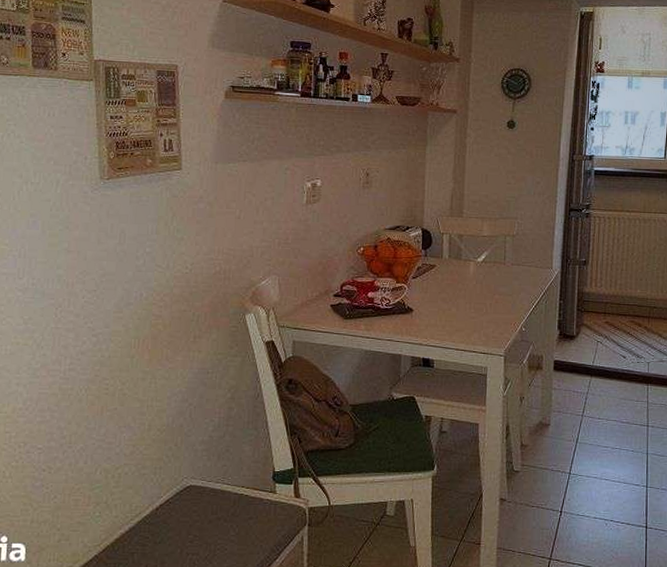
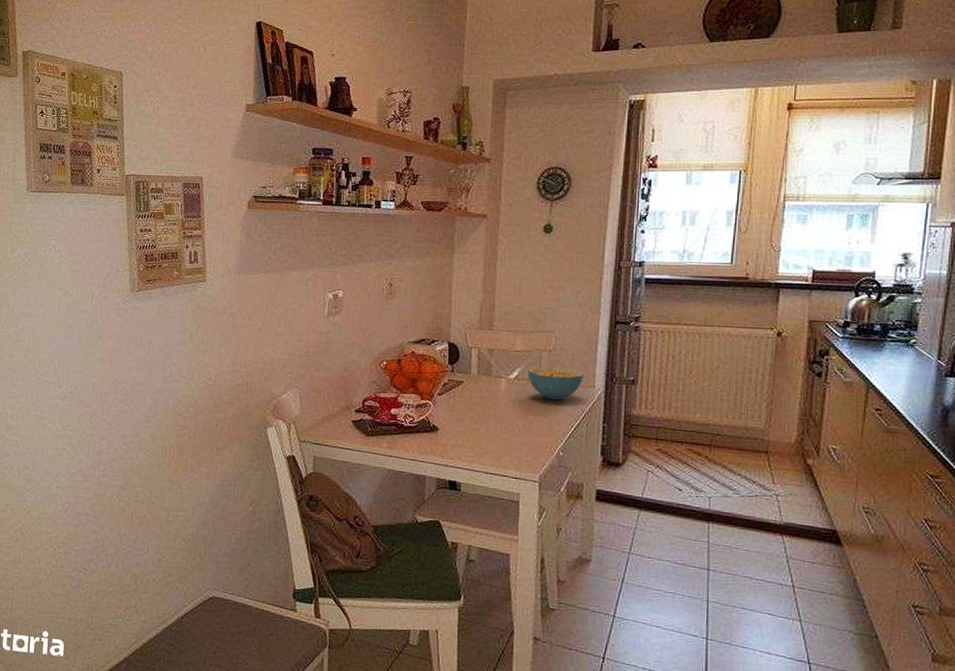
cereal bowl: none [494,250,544,280] -> present [528,366,585,400]

